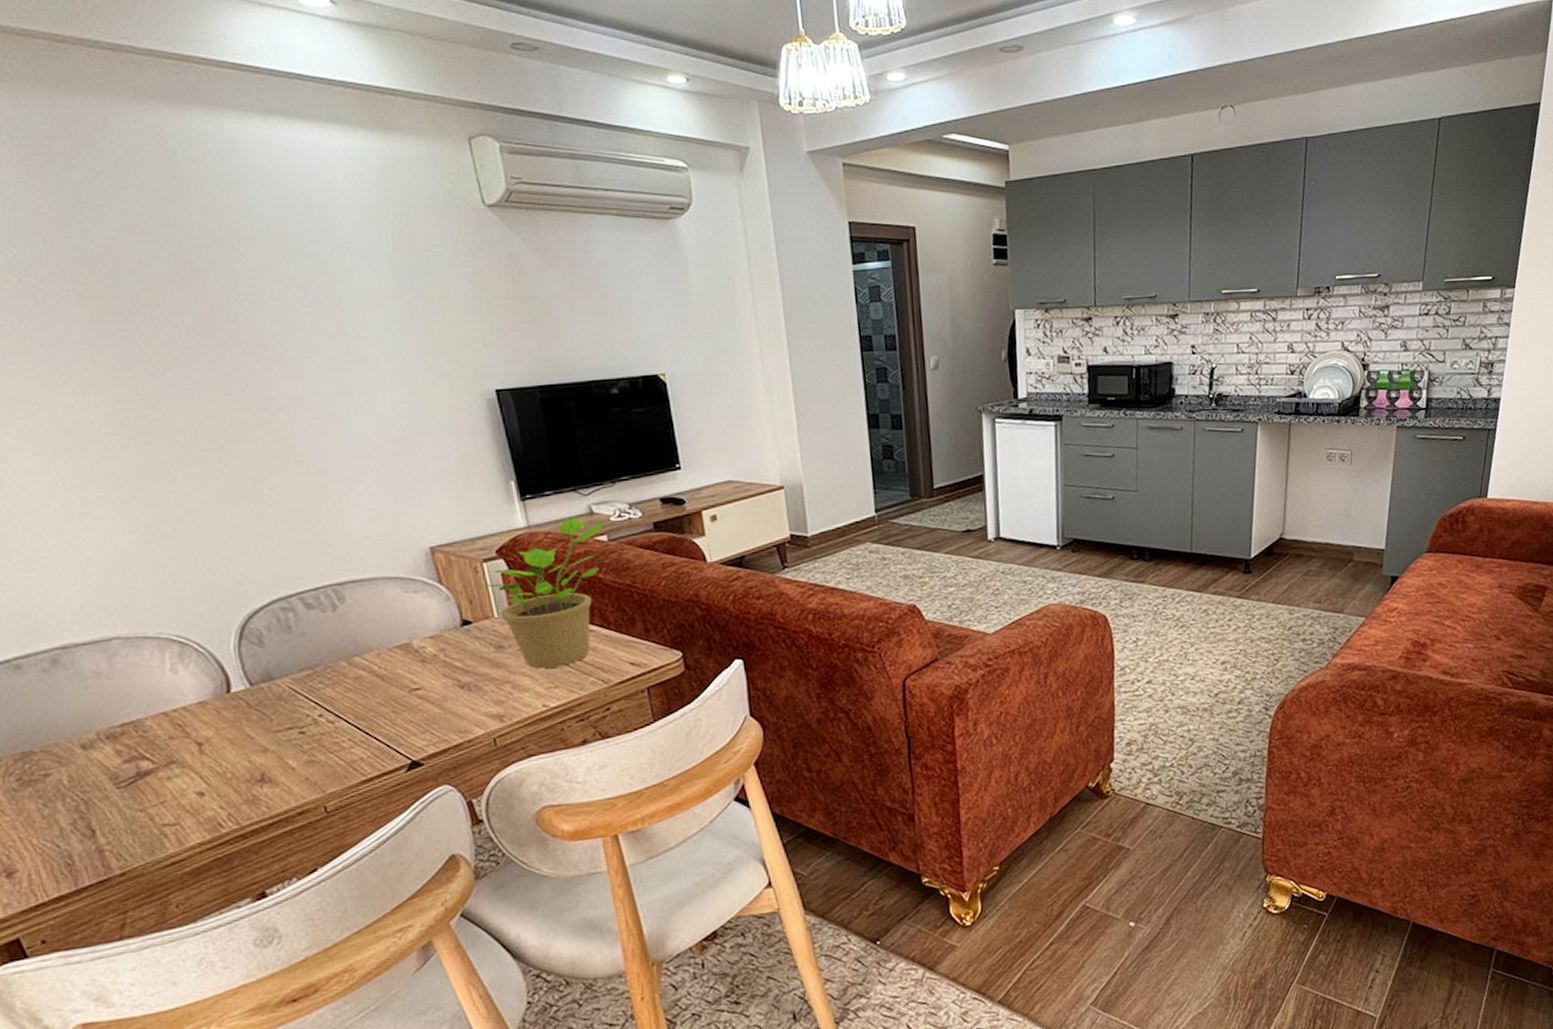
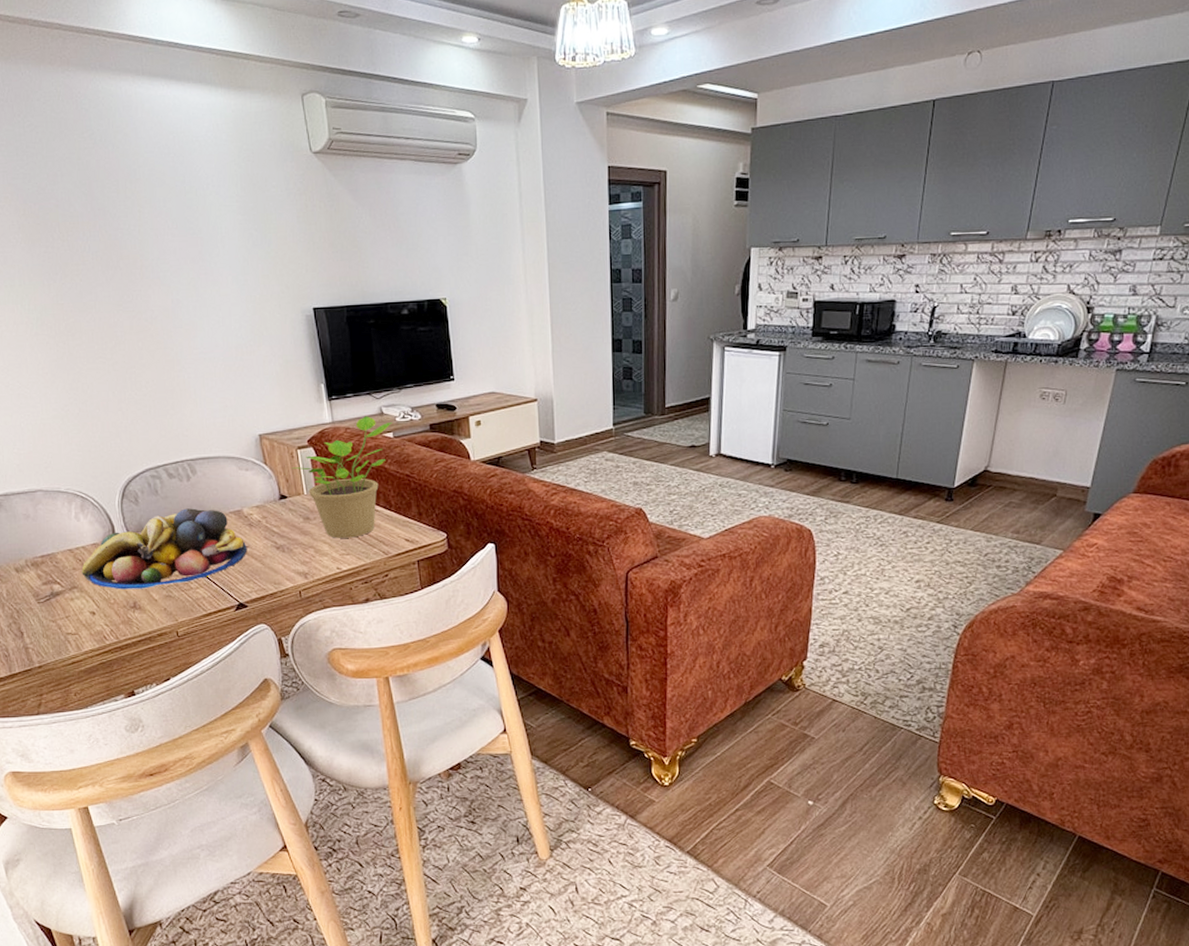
fruit bowl: none [182,645,420,759] -> present [81,508,247,590]

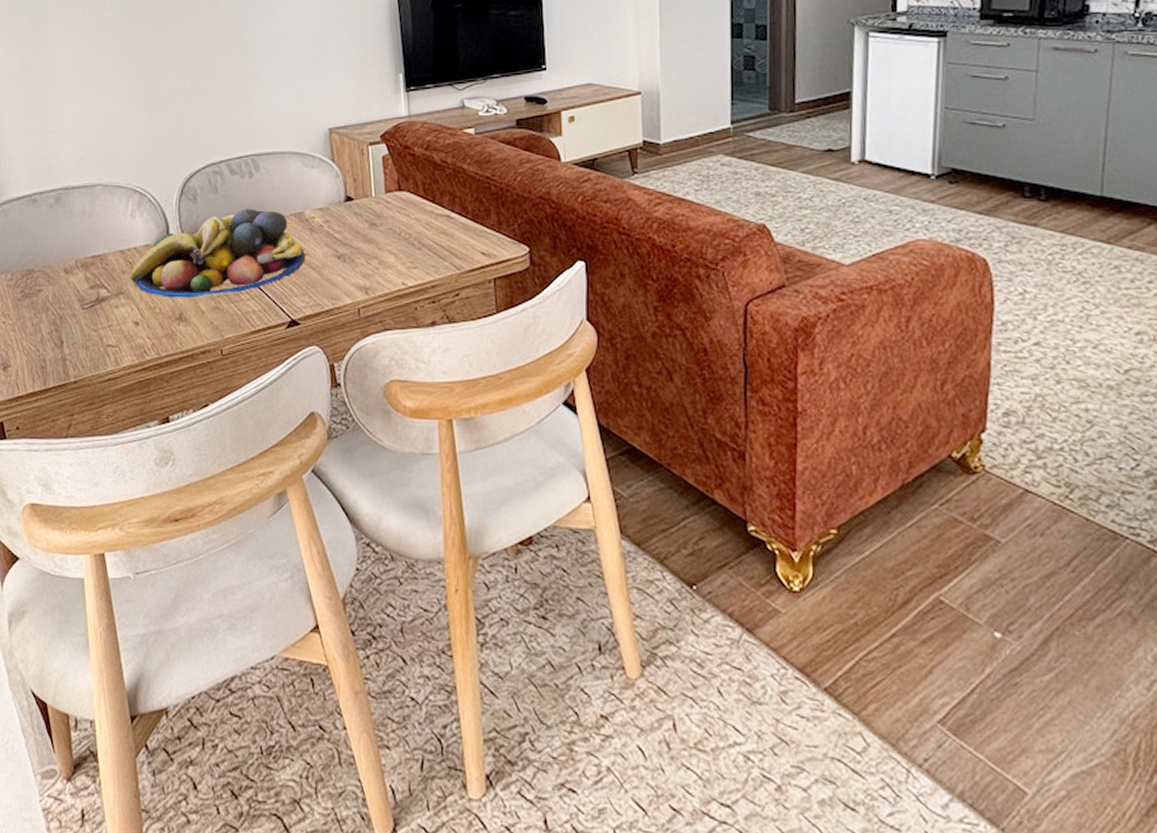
potted plant: present [291,416,392,538] -> none [361,109,474,248]

